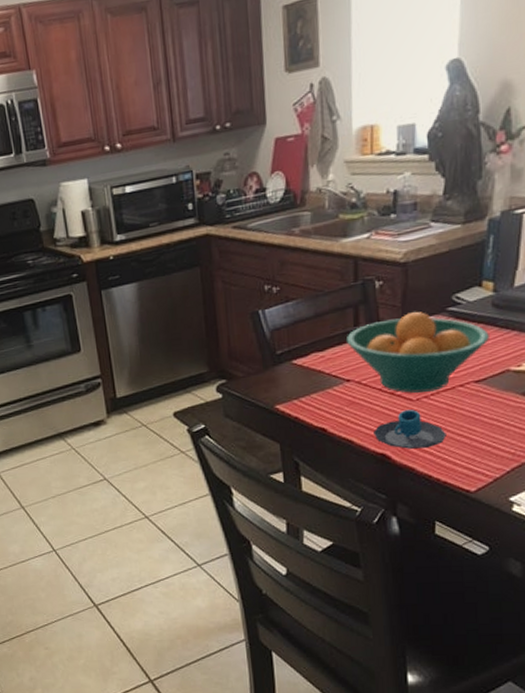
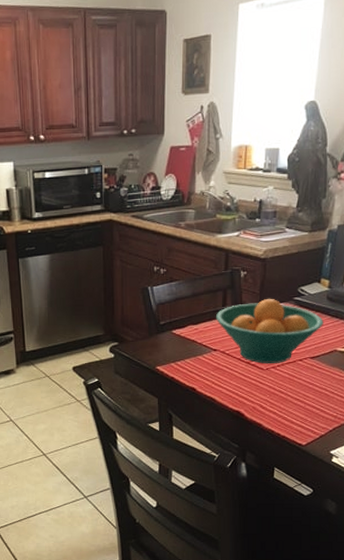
mug: present [373,410,446,449] -> none [232,377,287,408]

